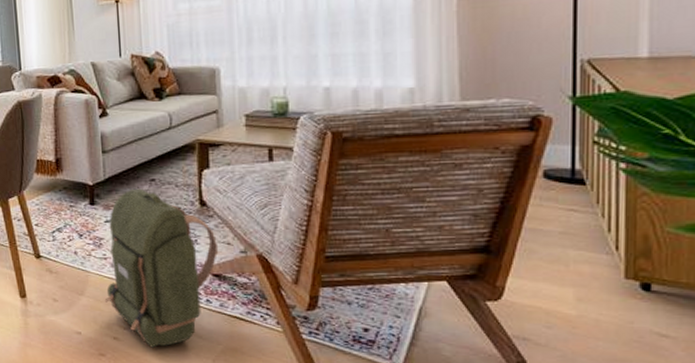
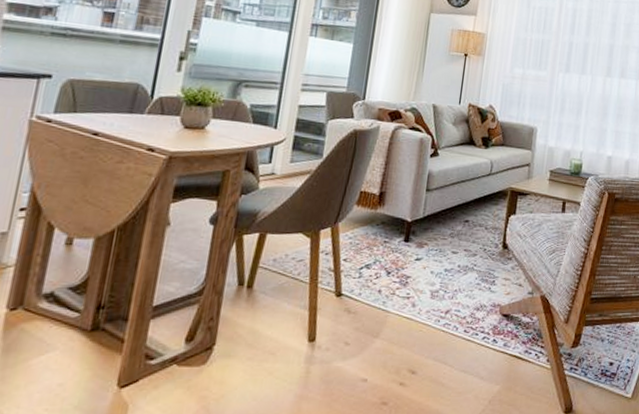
backpack: present [104,188,219,348] -> none [398,228,512,392]

